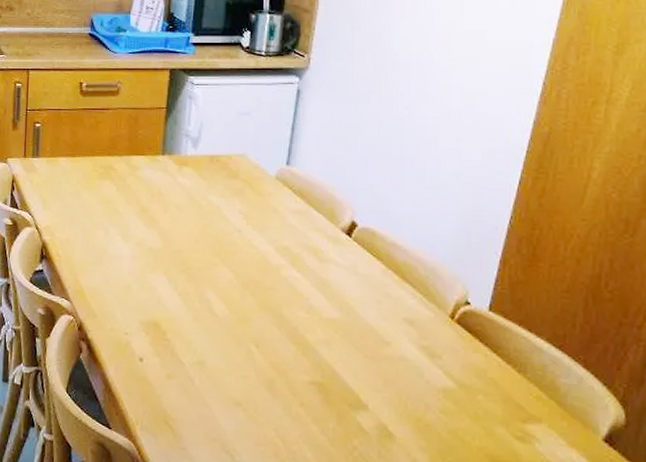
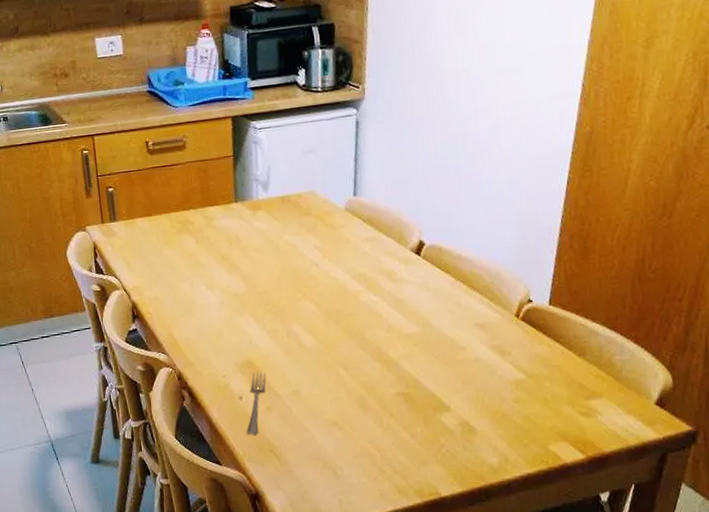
fork: none [143,334,171,402] -> present [247,372,266,435]

